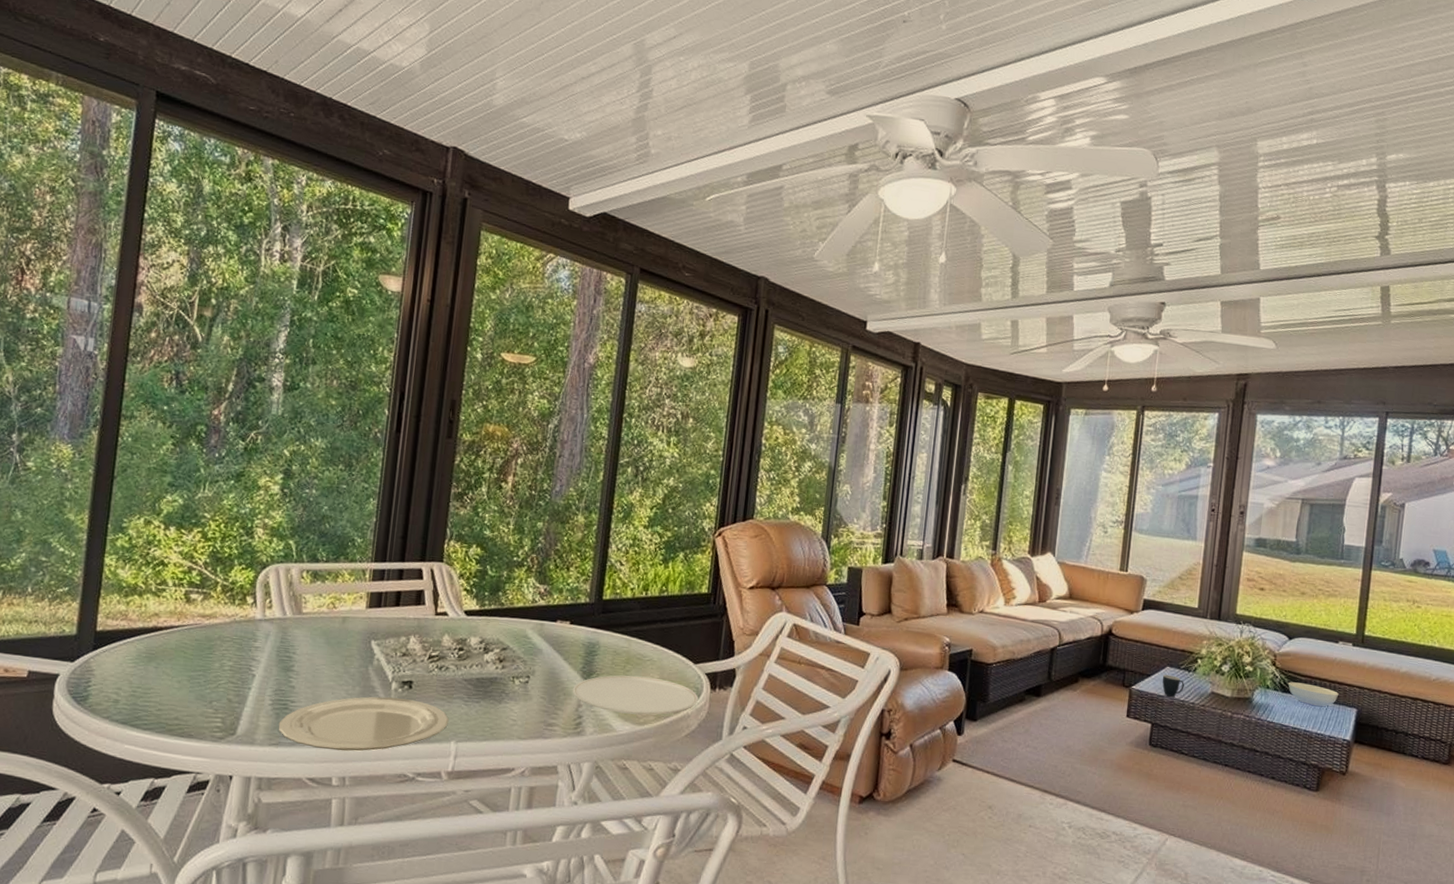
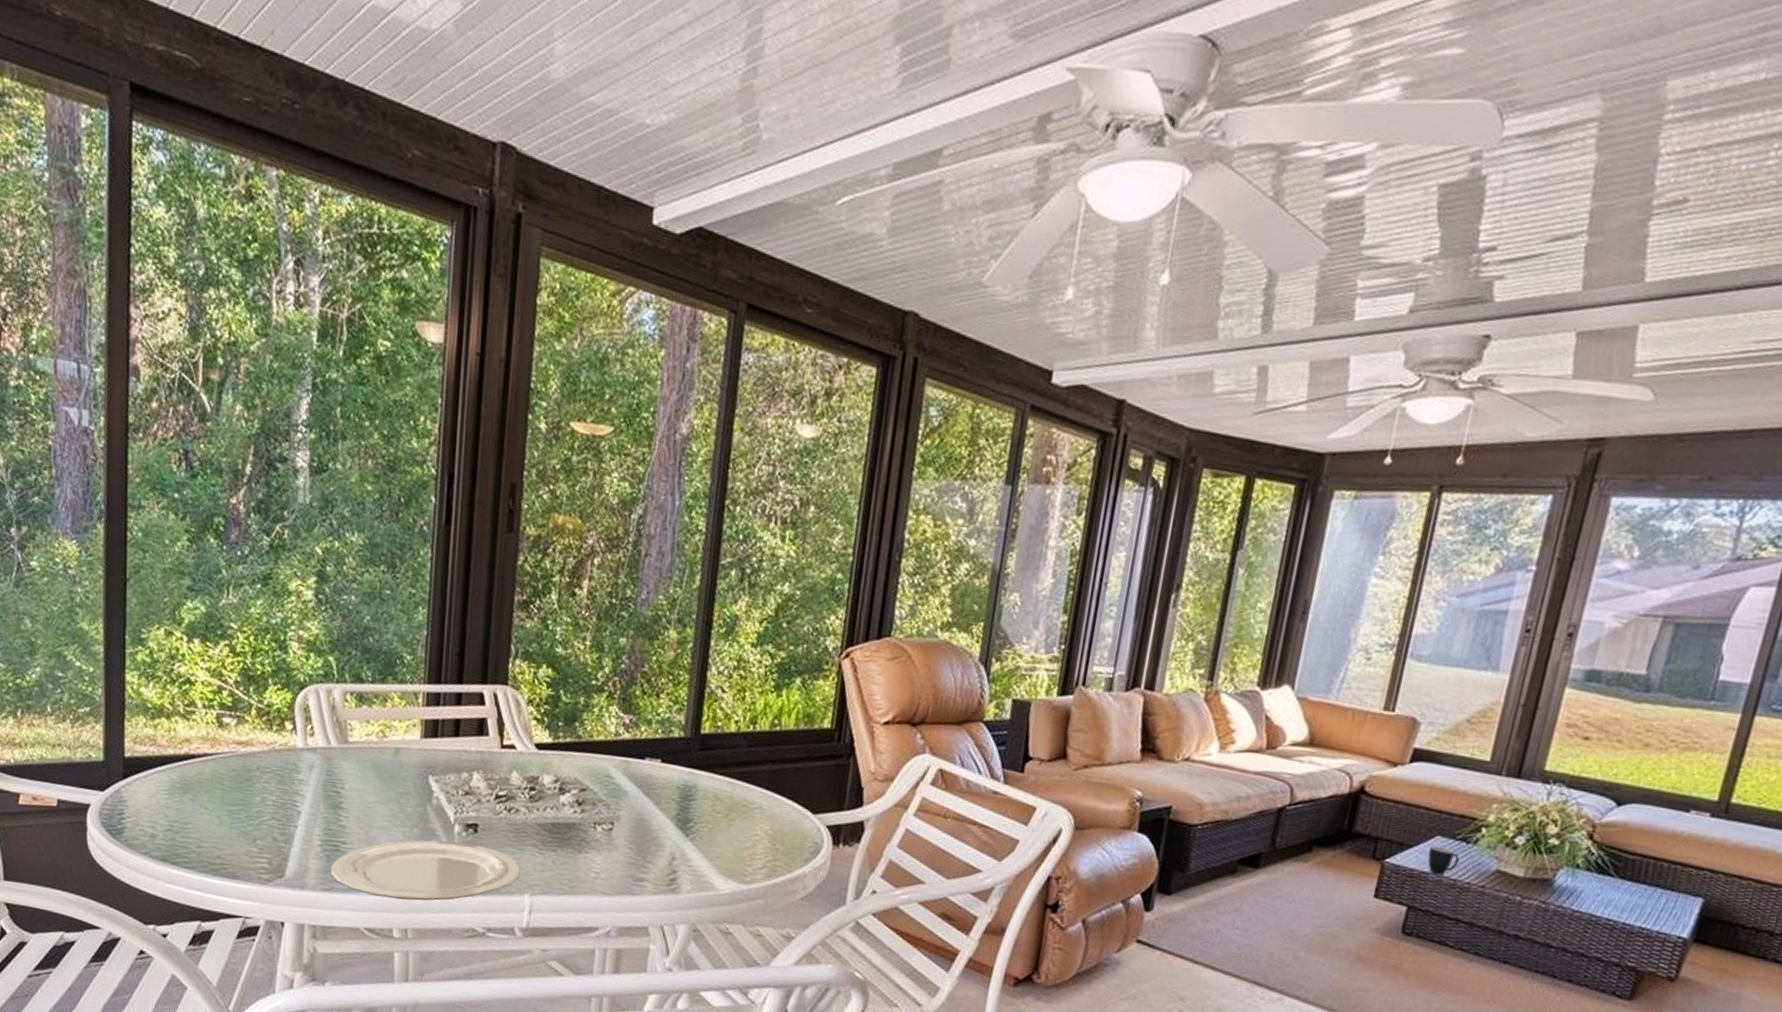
plate: present [573,675,698,715] -> none [665,824,817,873]
bowl: present [1288,682,1339,707] -> none [1607,860,1681,895]

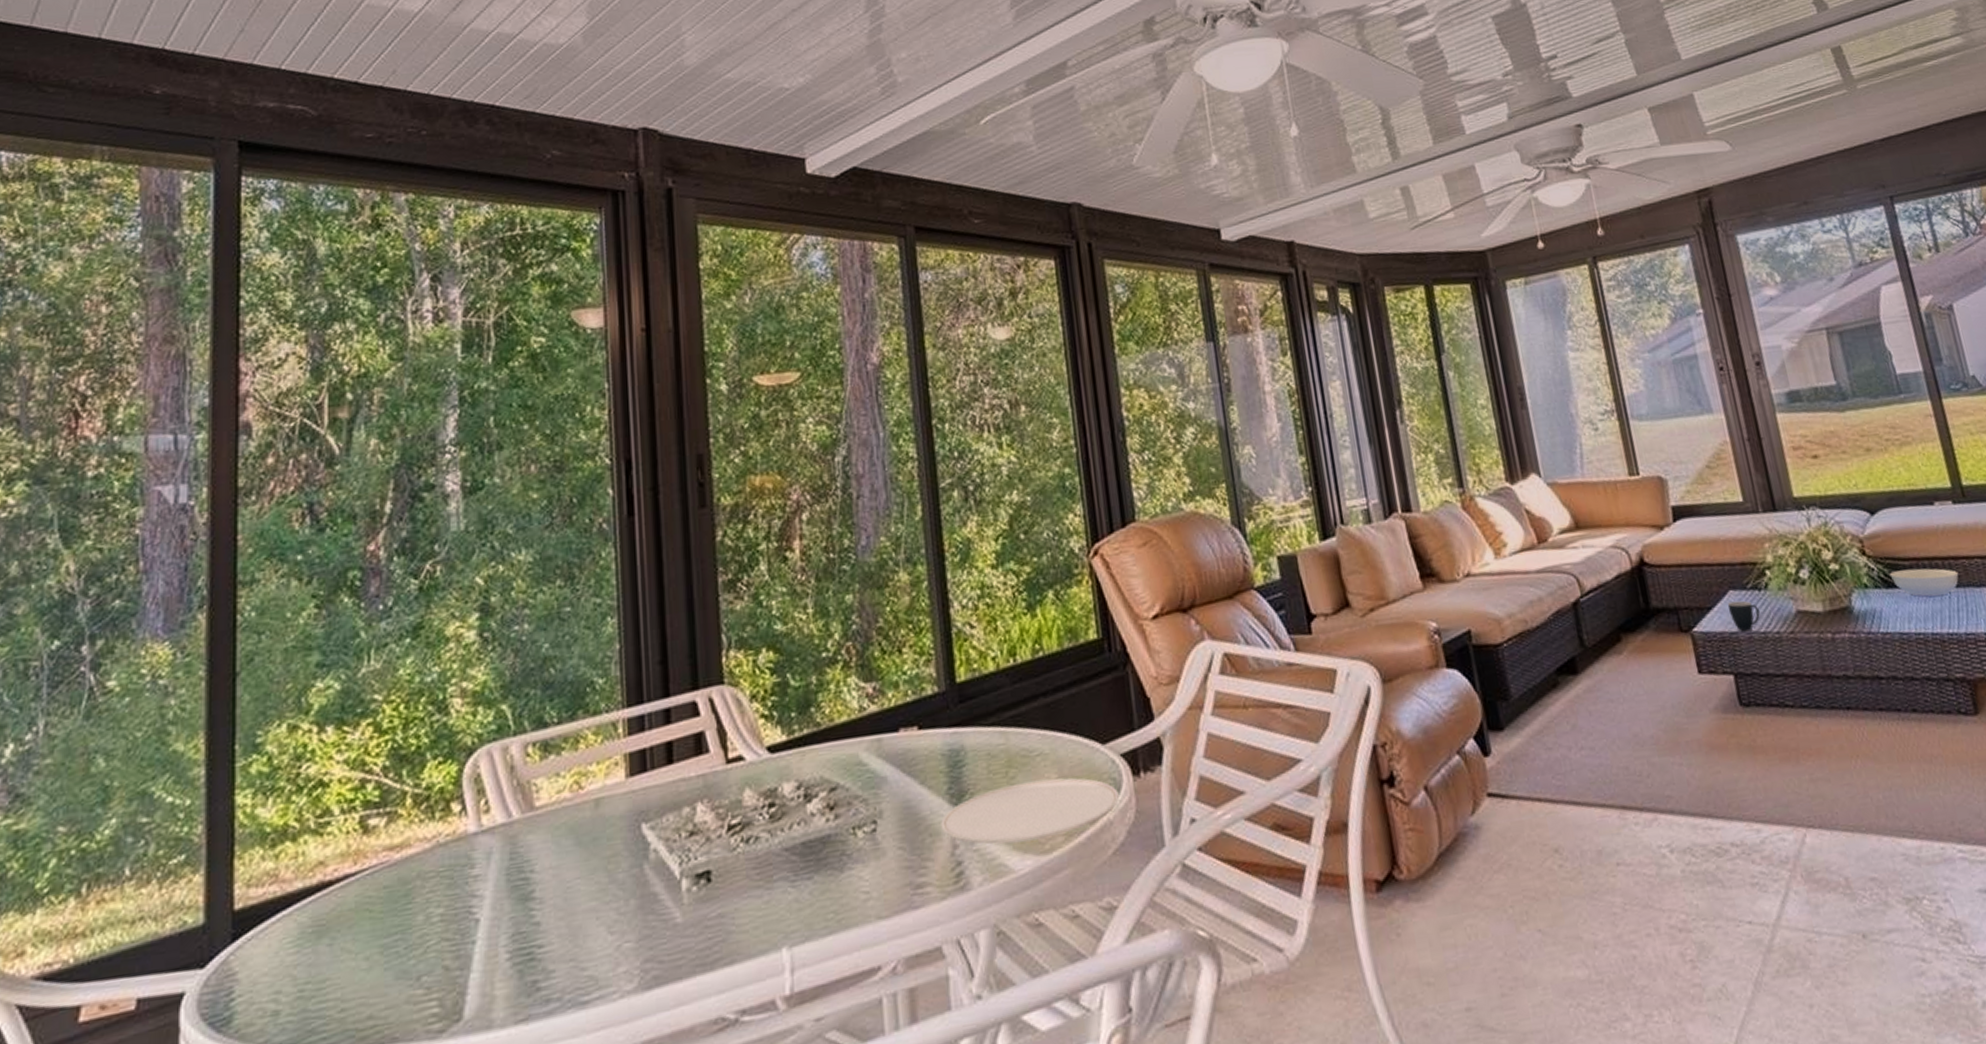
plate: present [330,840,521,901] -> none [524,898,773,1011]
plate: none [665,824,817,873] -> present [941,778,1119,845]
bowl: none [1607,860,1681,895] -> present [1889,568,1959,598]

